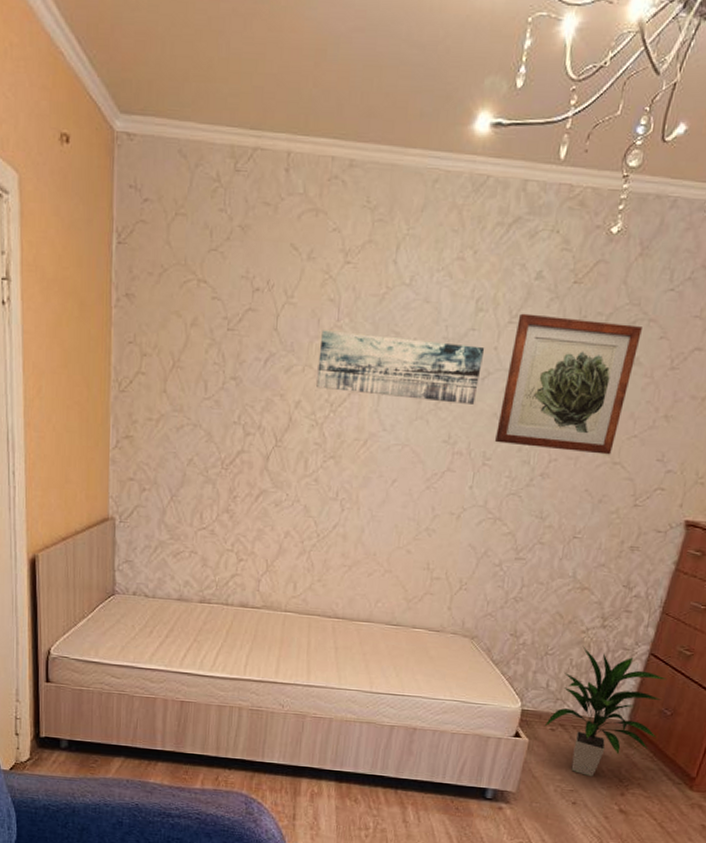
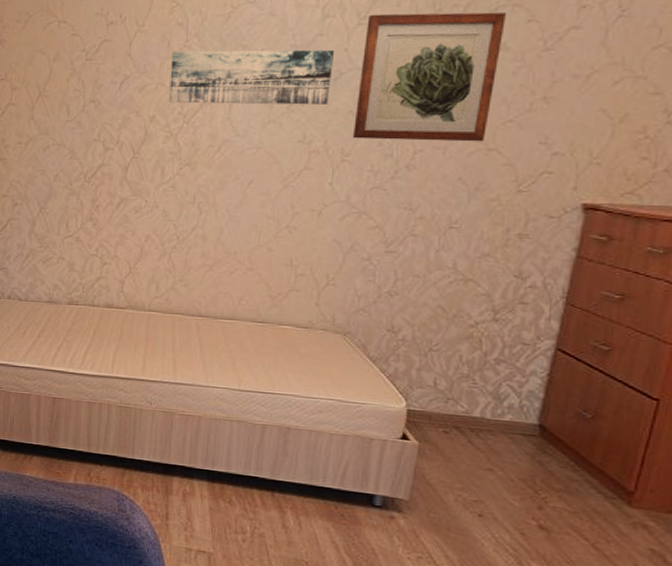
indoor plant: present [544,646,667,777] -> none [435,341,582,487]

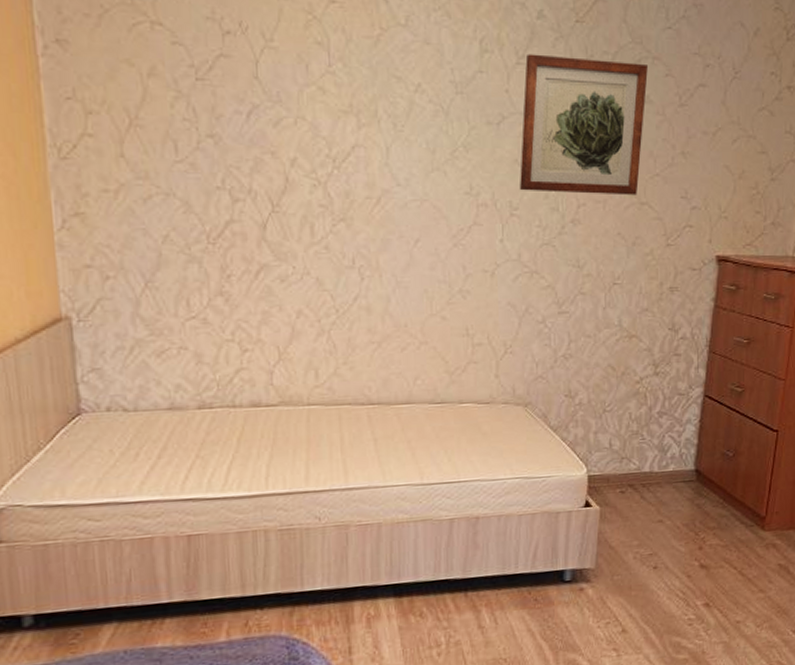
wall art: present [169,49,335,105] -> none [312,77,496,151]

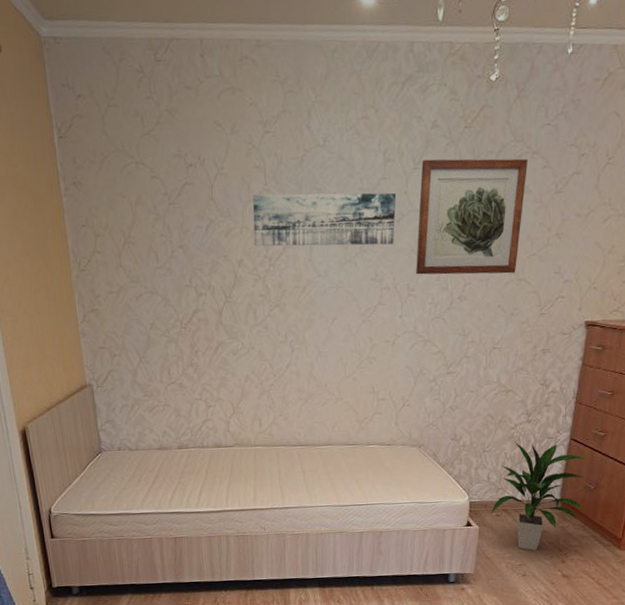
wall art: none [312,77,496,151] -> present [253,192,397,247]
indoor plant: none [613,397,724,536] -> present [490,440,588,551]

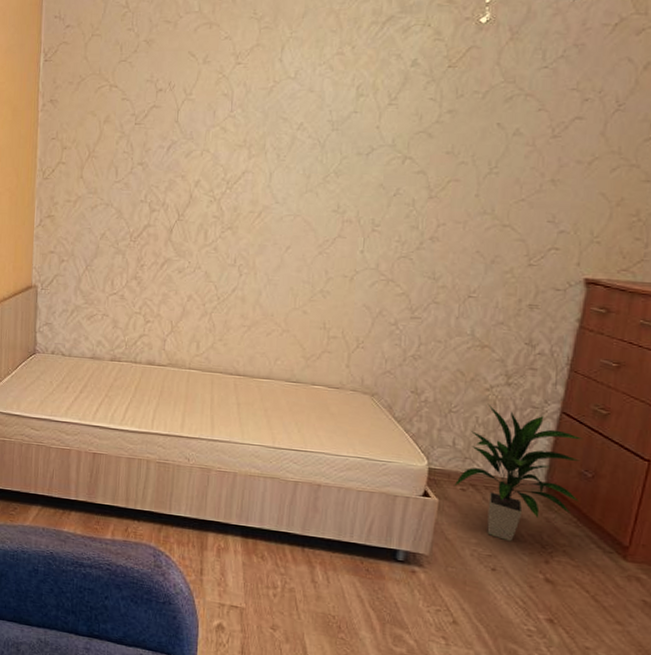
wall art: present [253,192,397,247] -> none [214,120,368,177]
wall art: present [416,158,528,275] -> none [383,96,519,218]

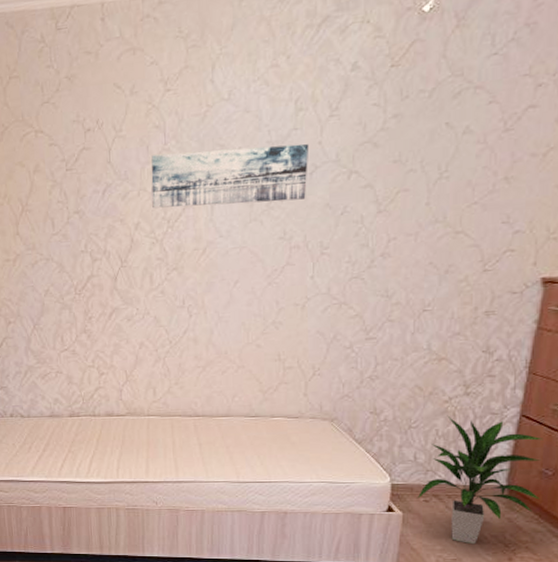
wall art: none [214,120,368,177] -> present [151,144,309,209]

